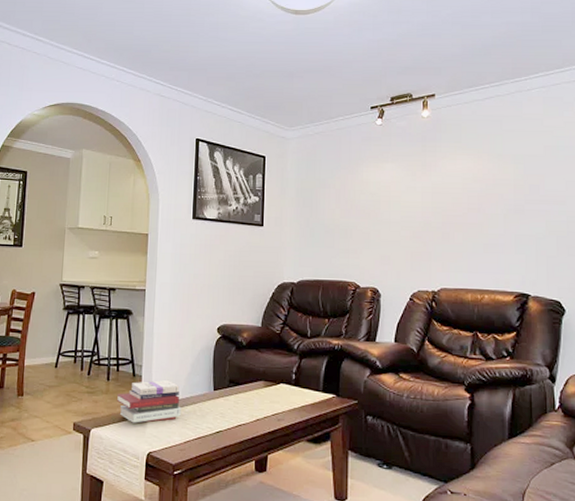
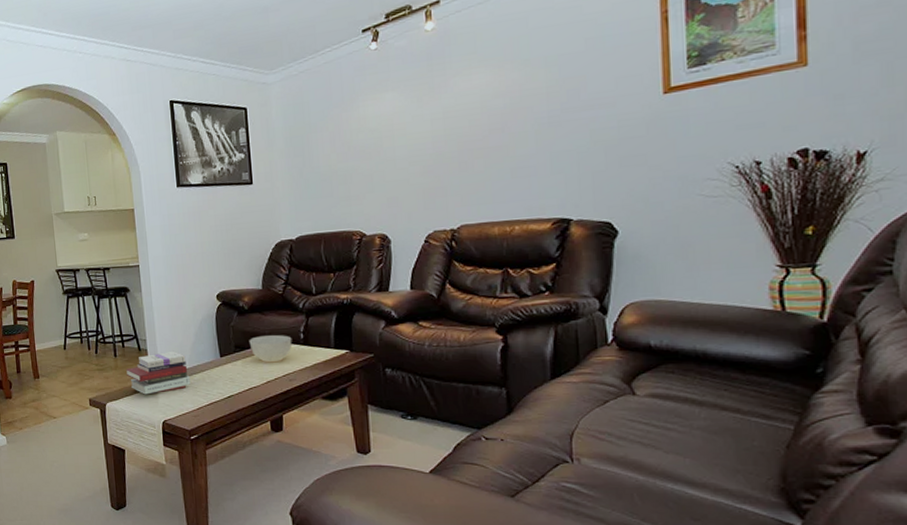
bowl: none [243,372,284,401] -> present [249,334,292,363]

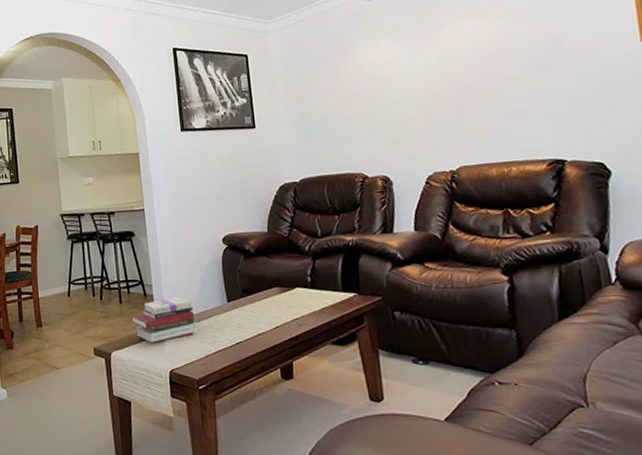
bowl: present [249,334,292,363] -> none [256,278,300,308]

